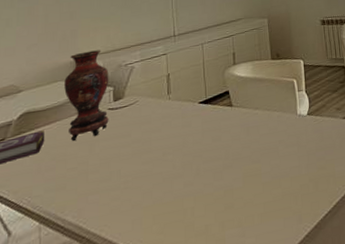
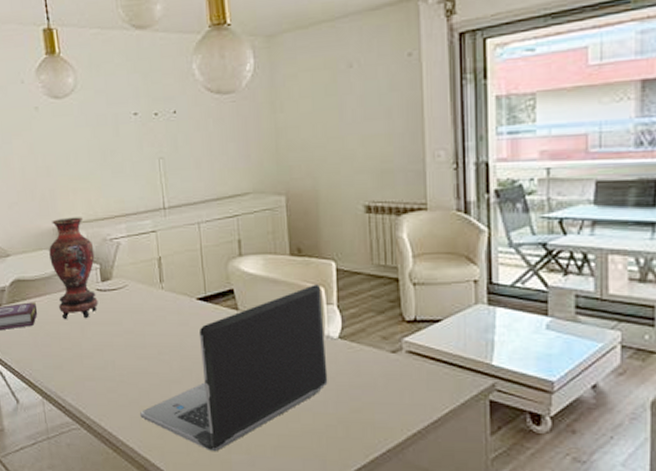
laptop computer: none [142,78,301,233] -> present [140,284,328,451]

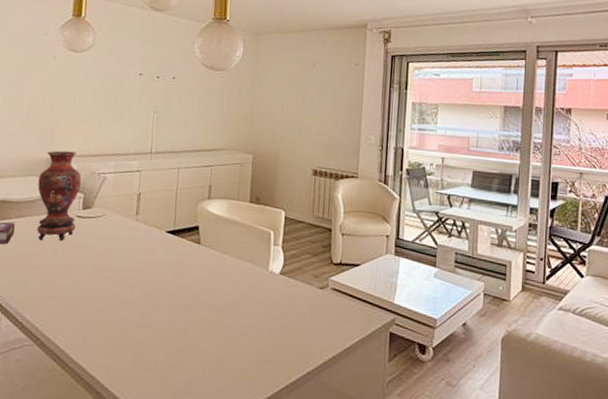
laptop computer: present [140,284,328,451] -> none [95,228,271,370]

